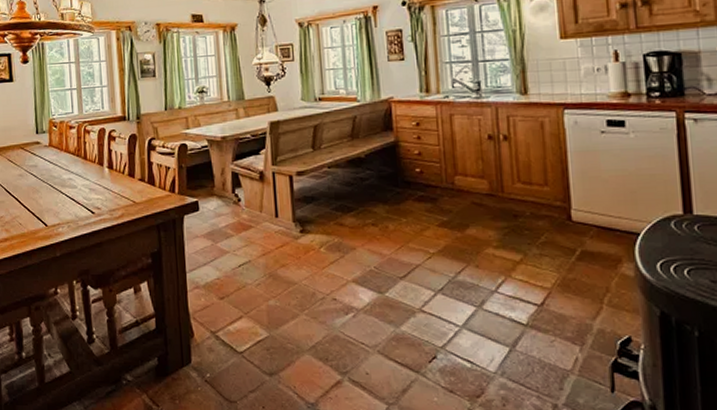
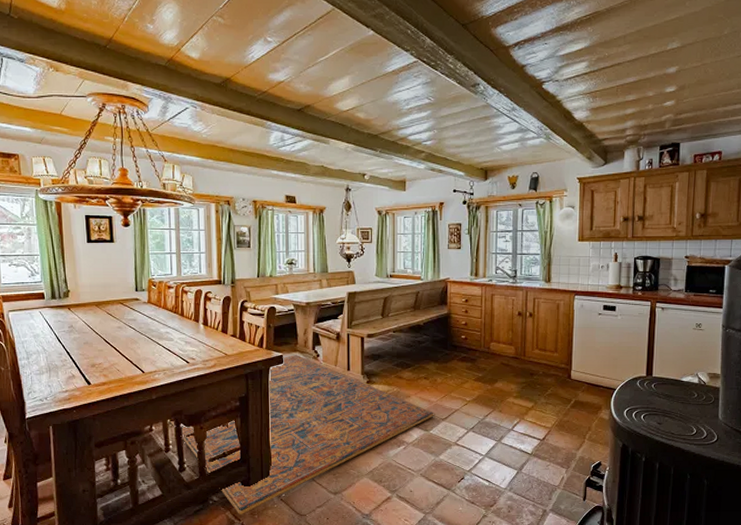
rug: none [74,200,390,400] -> present [168,355,435,515]

